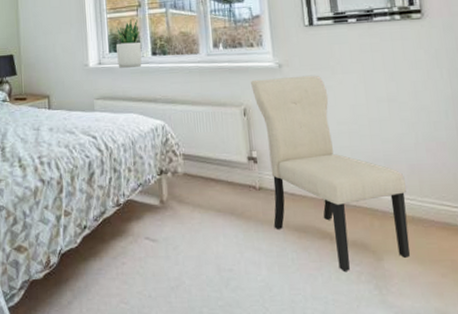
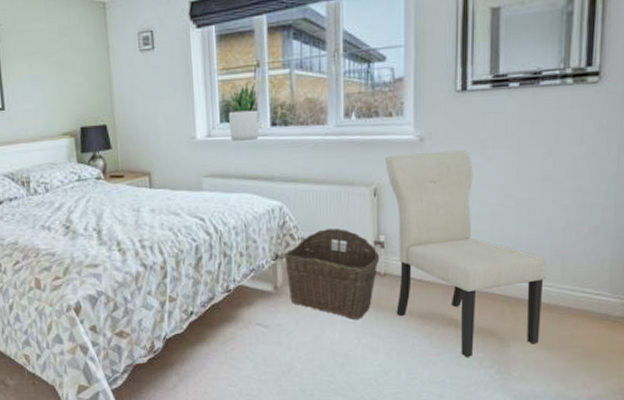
wicker basket: none [168,144,254,233] -> present [284,228,380,320]

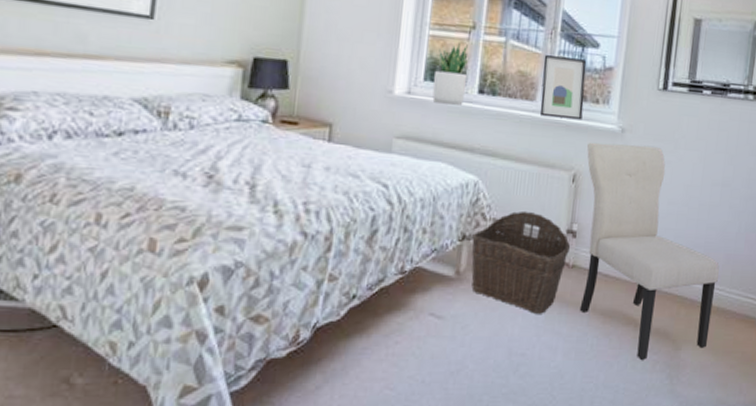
picture frame: none [330,75,376,138] -> present [539,55,586,120]

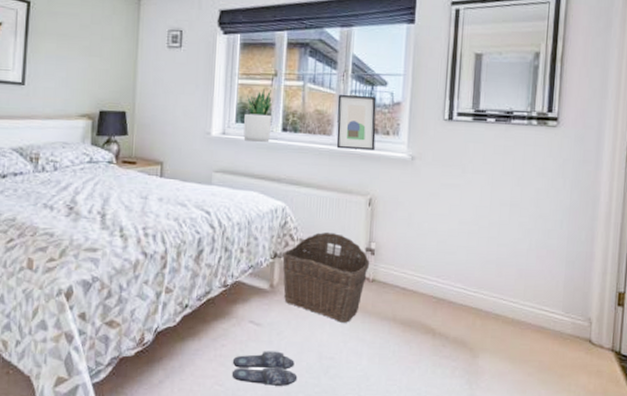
slippers: none [406,348,483,388] -> present [233,351,298,386]
chair: present [579,142,719,360] -> none [381,169,512,366]

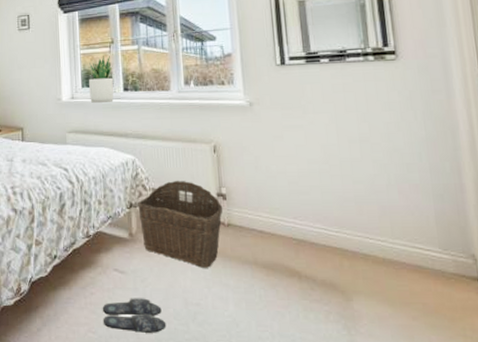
picture frame: present [336,95,376,151] -> none [171,51,212,102]

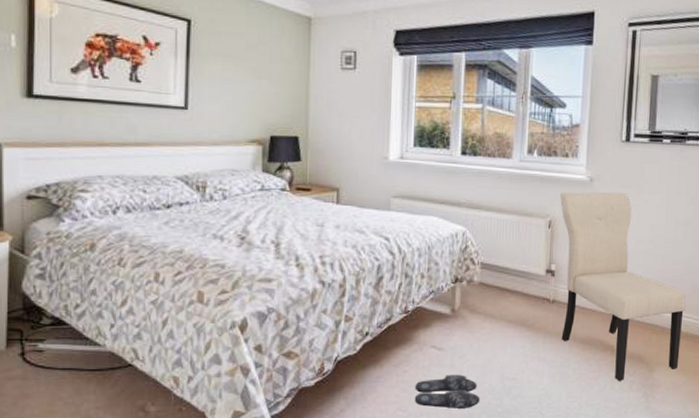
planter: present [89,55,114,103] -> none [422,112,452,166]
wicker basket: present [138,180,223,268] -> none [463,255,550,344]
chair: none [221,114,381,310] -> present [560,191,686,381]

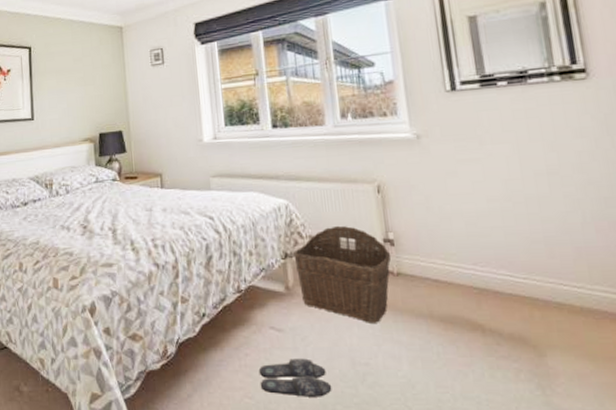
wicker basket: none [463,255,550,344] -> present [293,225,391,323]
chair: present [560,191,686,381] -> none [385,146,579,368]

